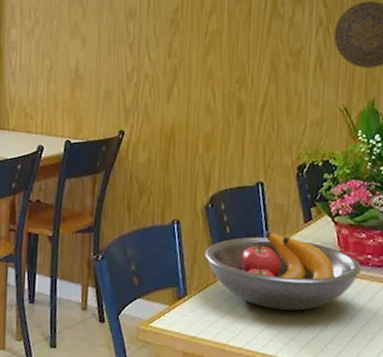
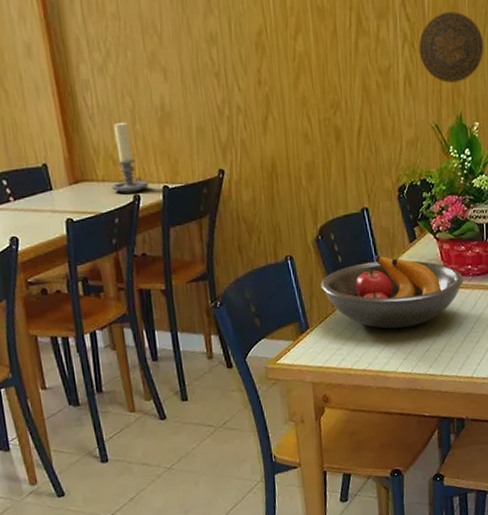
candle holder: none [20,80,54,144] -> present [111,122,149,193]

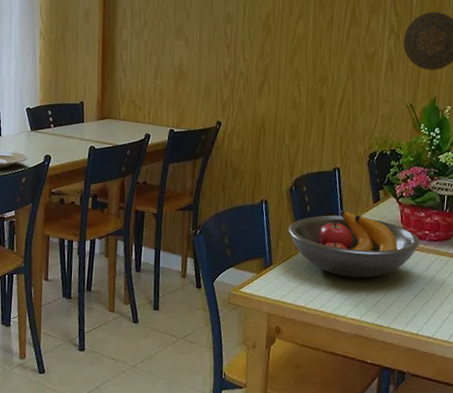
candle holder: present [111,122,149,193] -> none [129,75,159,132]

